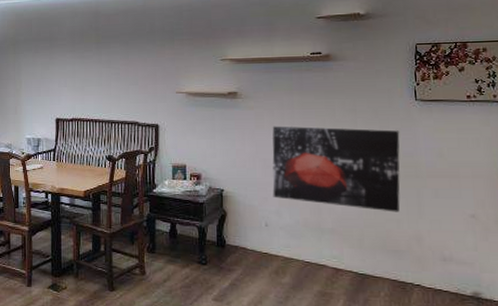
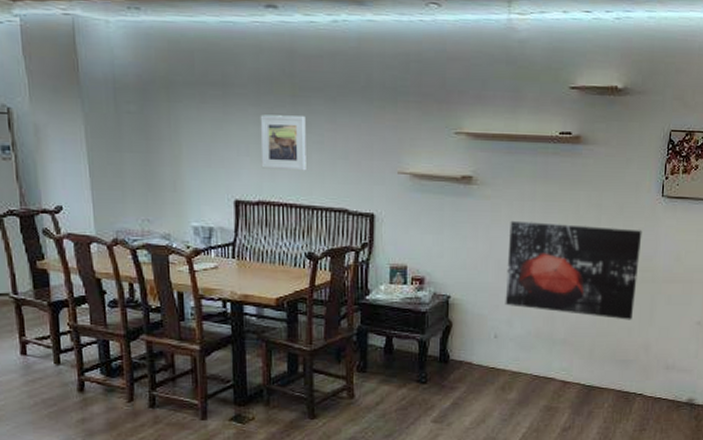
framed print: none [74,56,107,95] -> present [260,114,306,171]

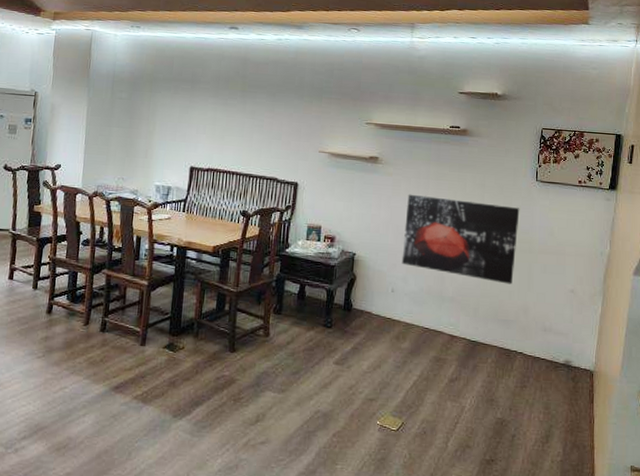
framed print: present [260,114,306,171] -> none [213,104,251,147]

